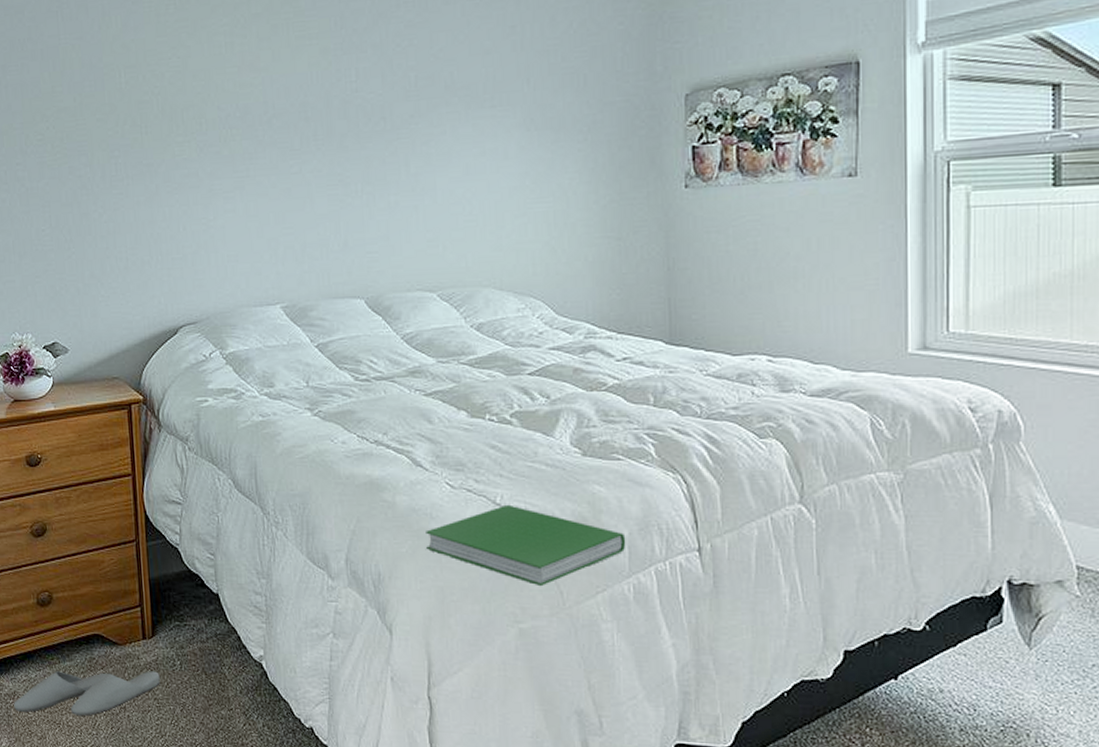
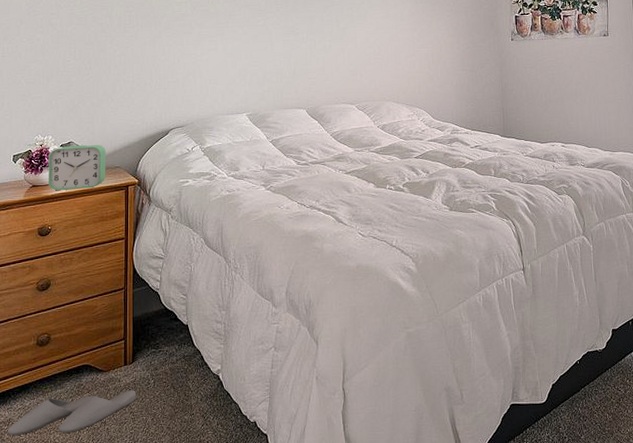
alarm clock: none [29,346,102,408] -> present [48,144,106,191]
hardcover book: present [426,504,626,587] -> none [344,246,478,302]

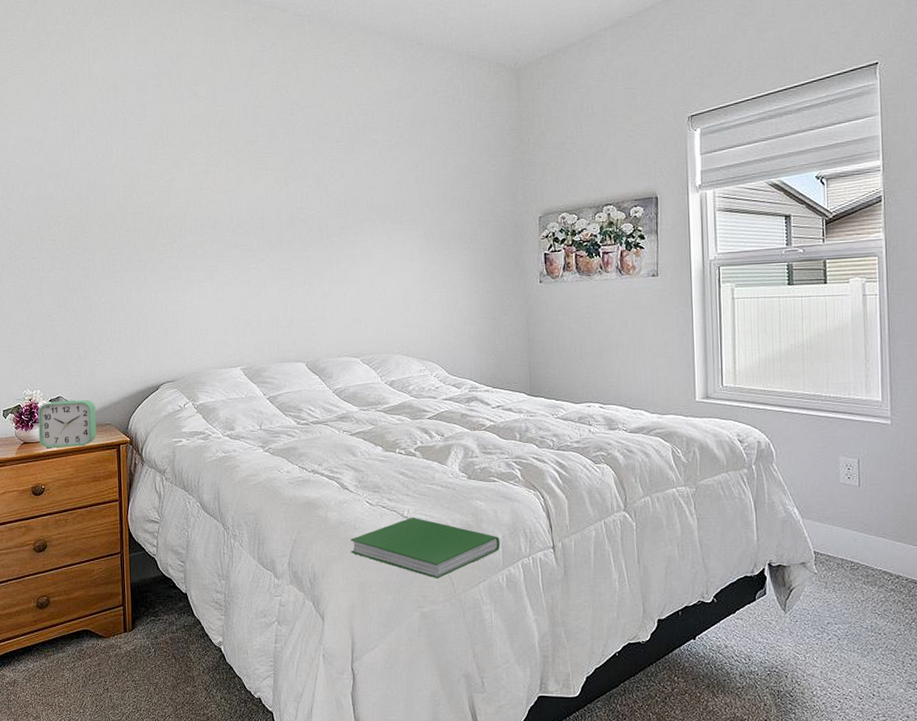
slippers: present [8,390,136,436] -> none [14,658,137,698]
hardcover book: none [344,246,478,302] -> present [351,517,501,579]

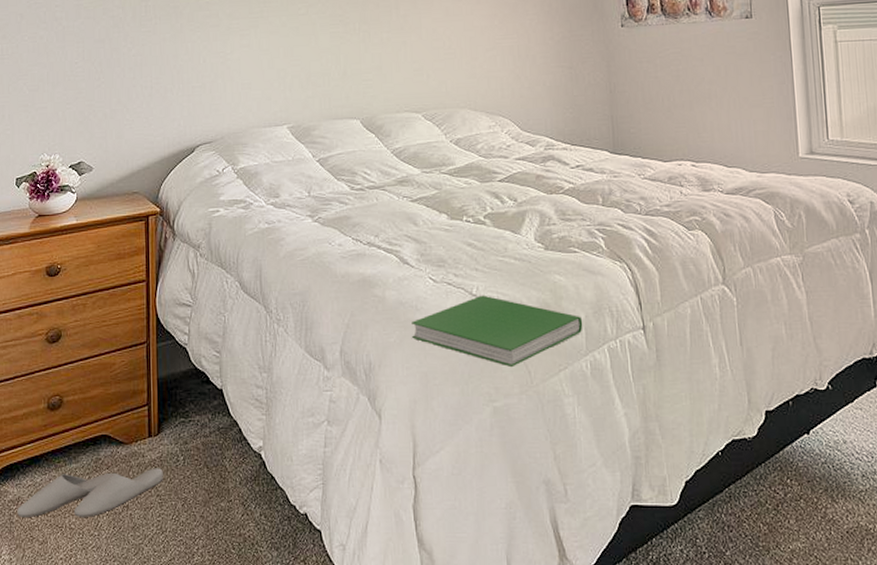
slippers: none [14,658,137,698] -> present [17,468,163,518]
alarm clock: present [38,400,97,449] -> none [56,165,122,222]

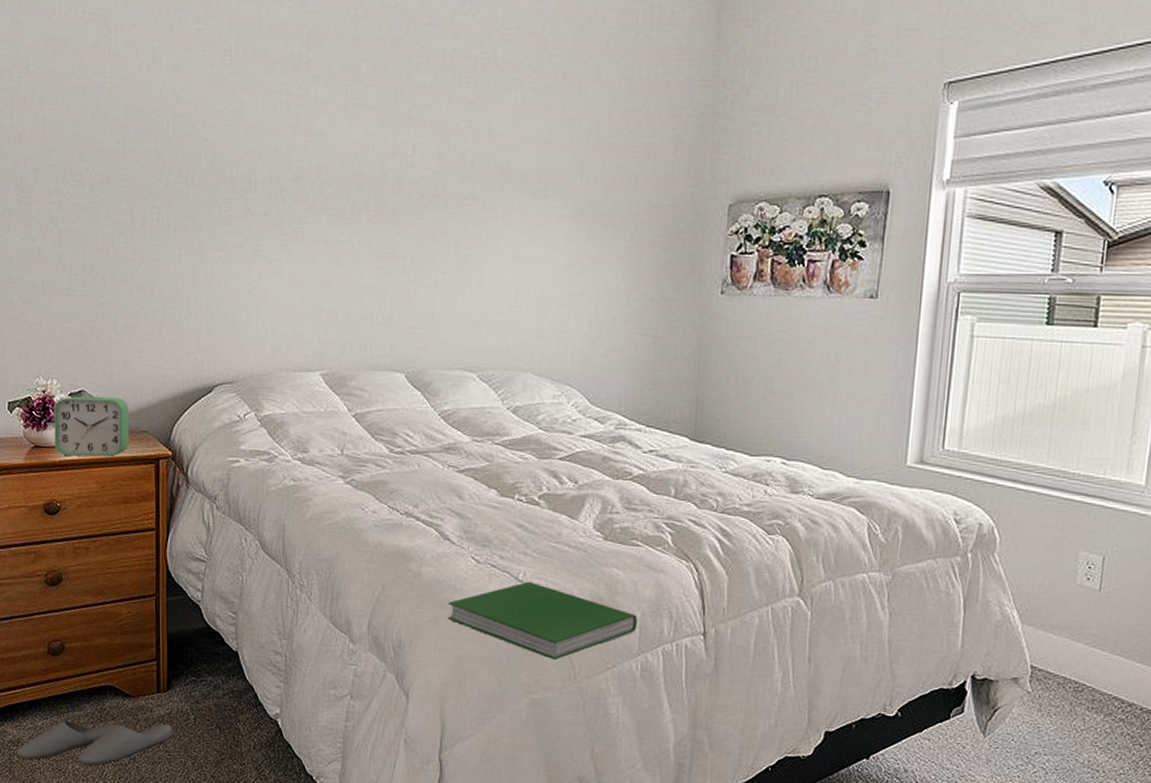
alarm clock: none [56,165,122,222] -> present [53,395,130,458]

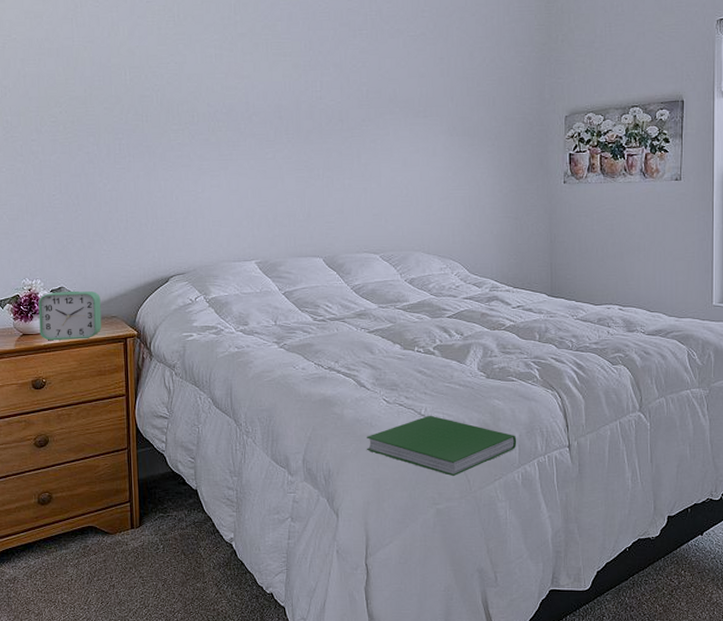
slippers: present [17,720,172,766] -> none [14,554,145,594]

